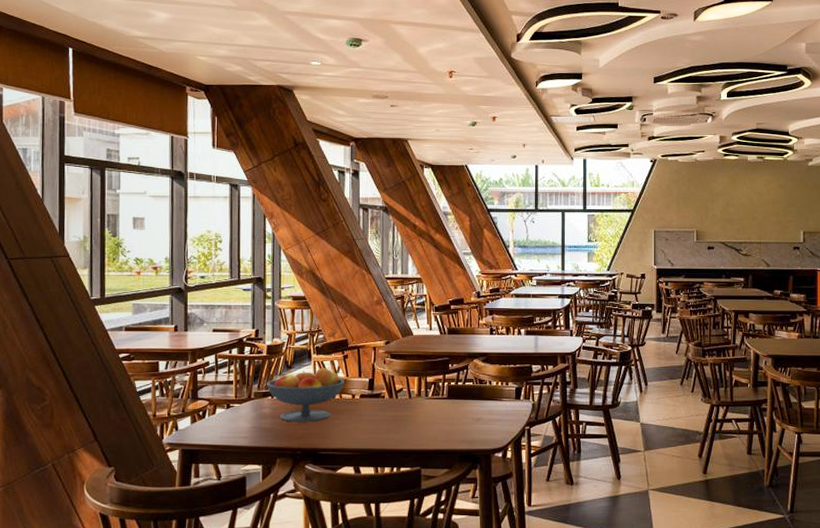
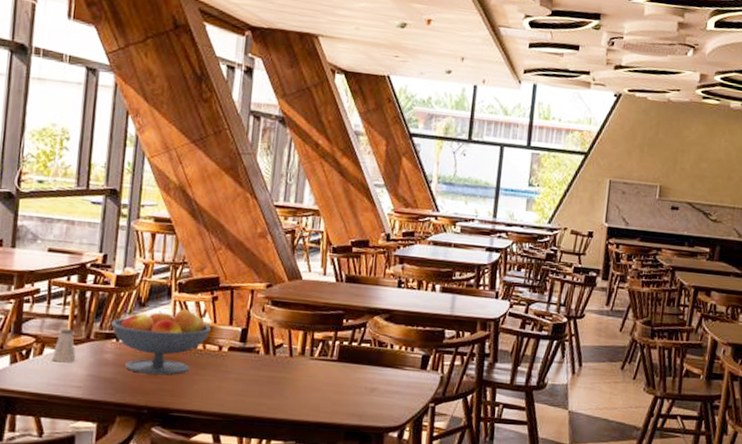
saltshaker: none [223,392,241,419] -> present [52,329,76,363]

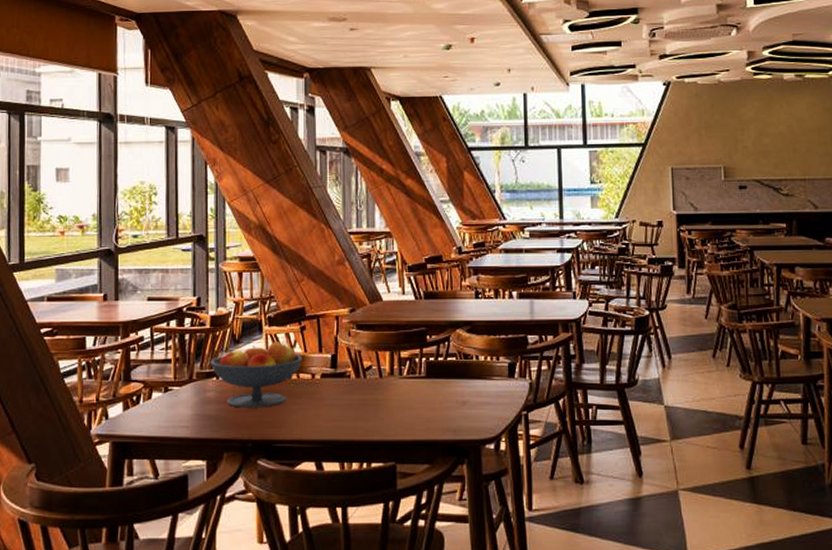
saltshaker: present [52,329,76,363] -> none [160,372,182,405]

